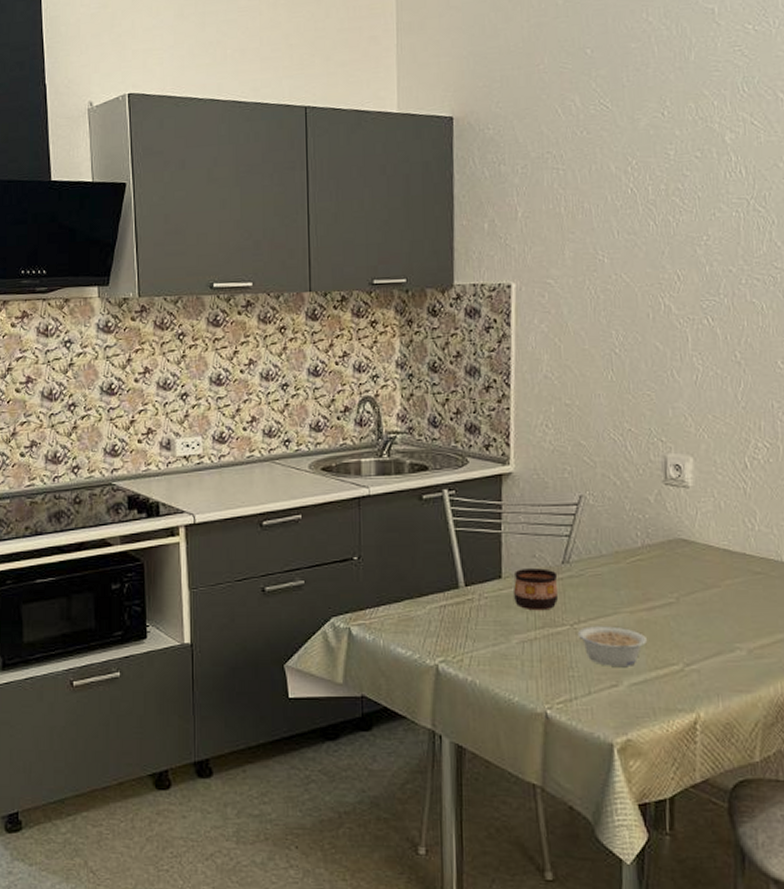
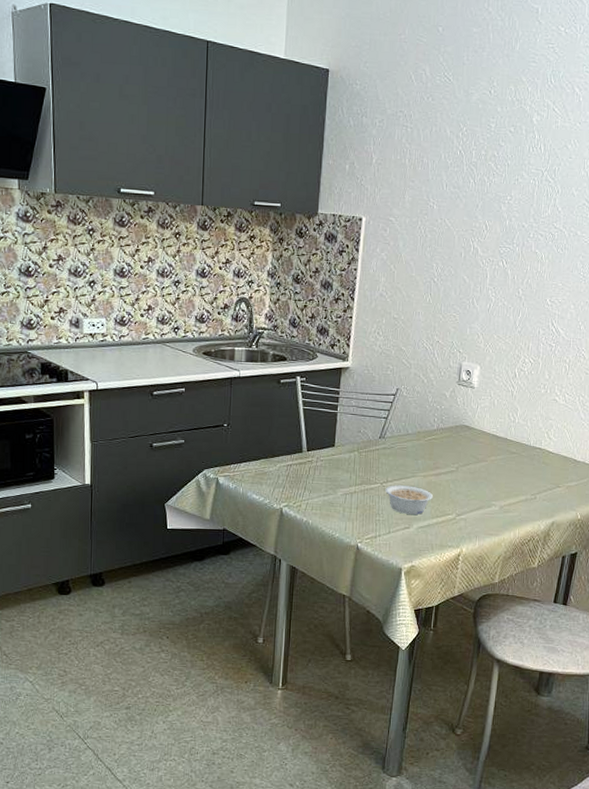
cup: present [514,568,558,611] -> none [342,440,375,472]

